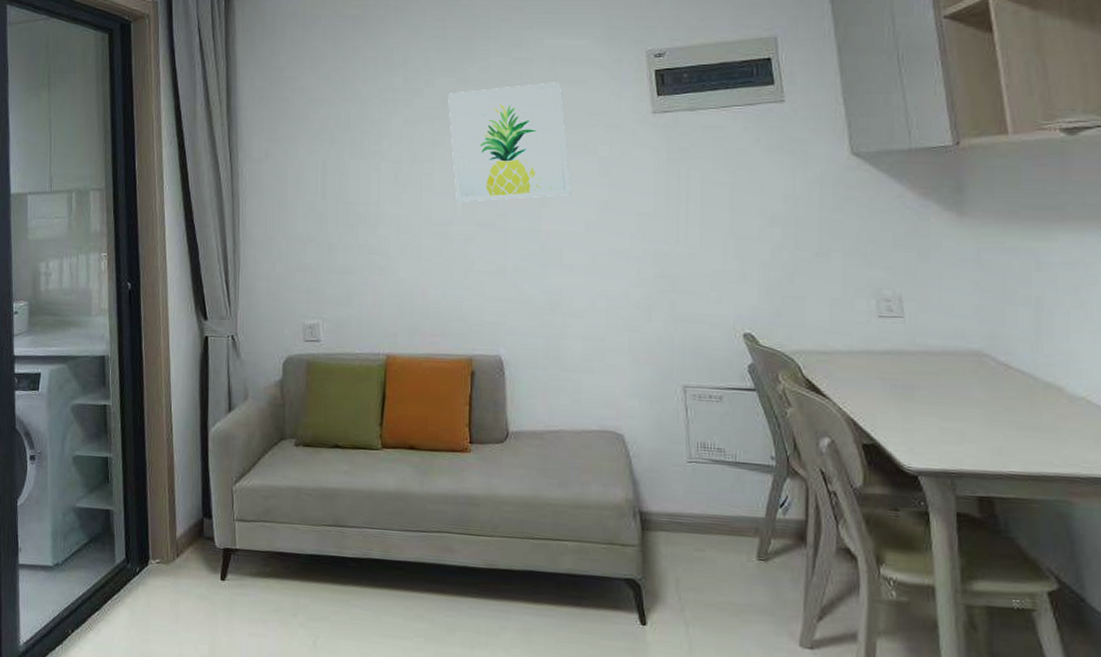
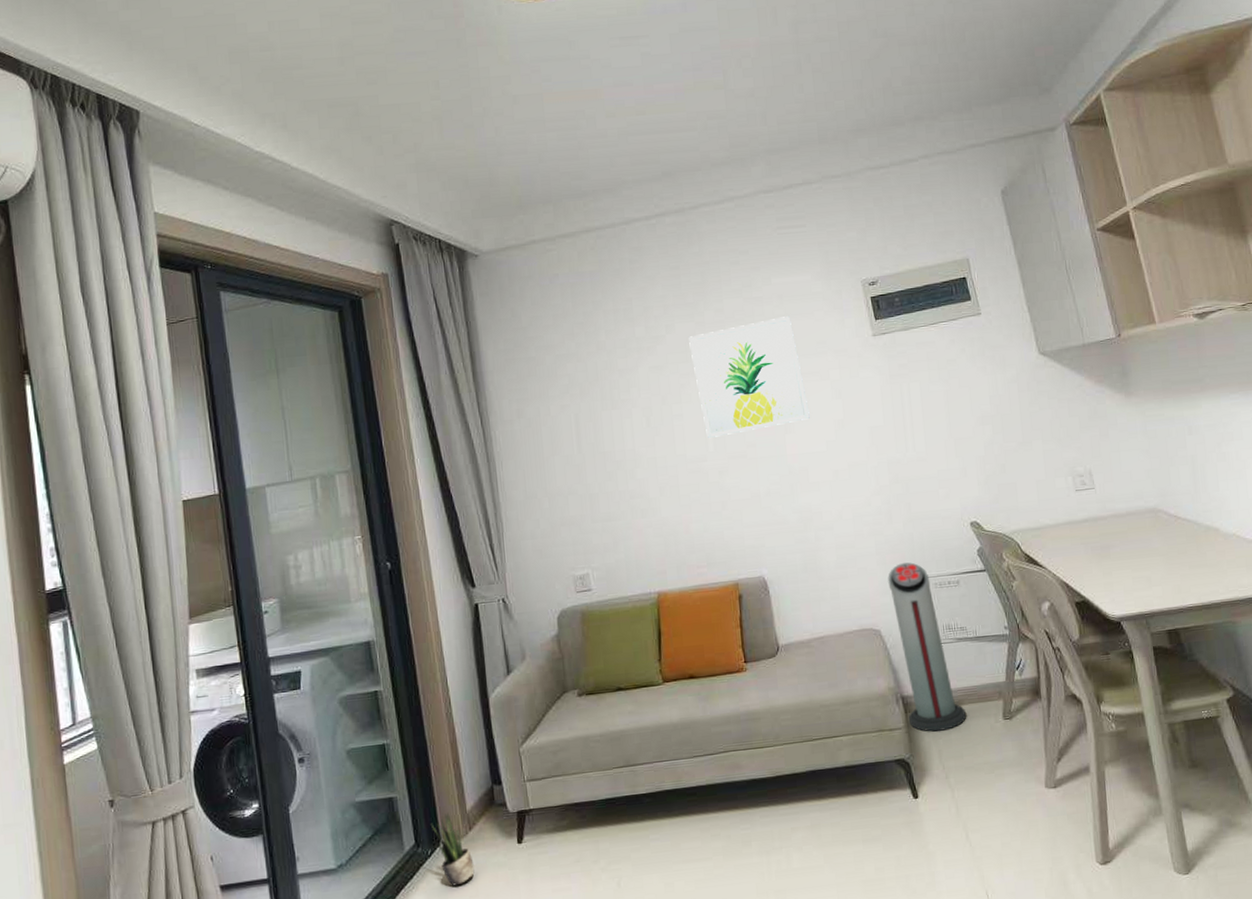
potted plant: none [141,536,178,608] -> present [430,813,475,886]
air purifier: none [639,366,713,558] -> present [888,562,966,732]

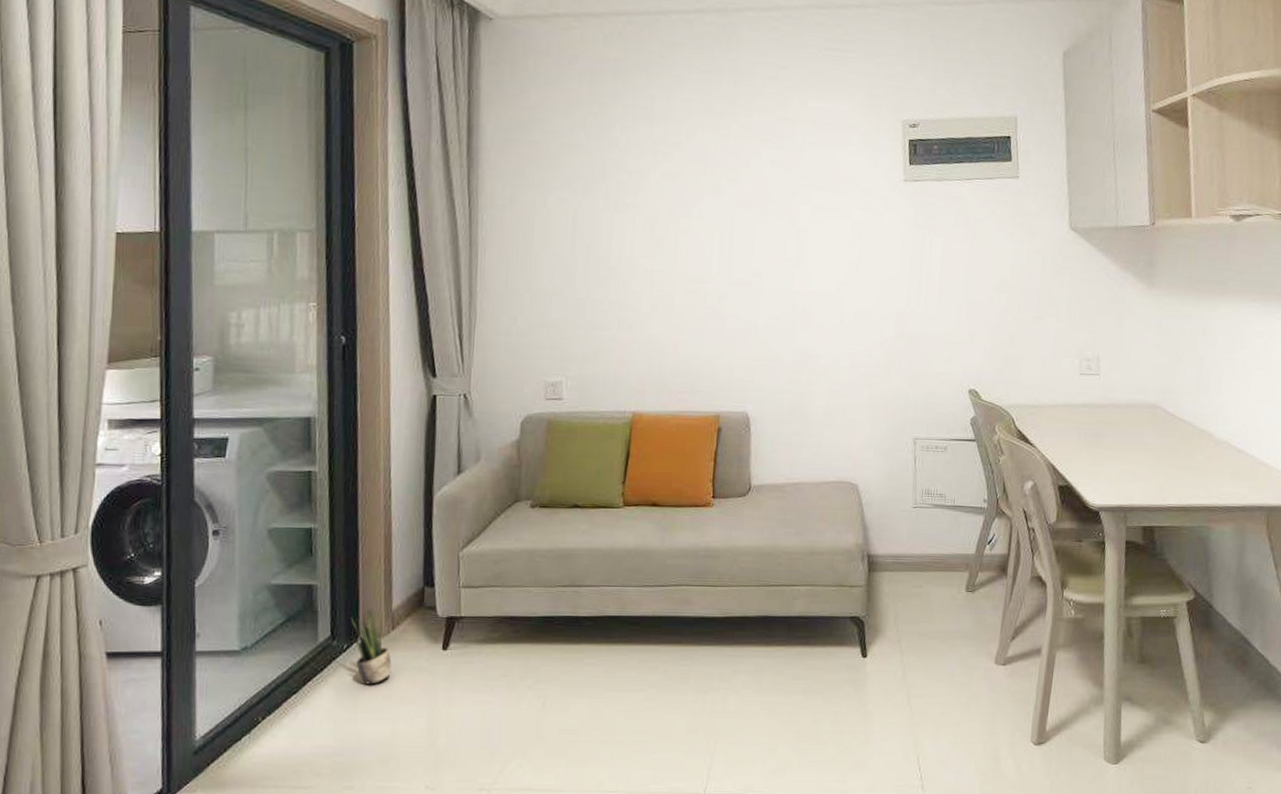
wall art: present [689,316,810,438] -> none [709,144,825,260]
air purifier: present [888,562,966,732] -> none [870,420,930,594]

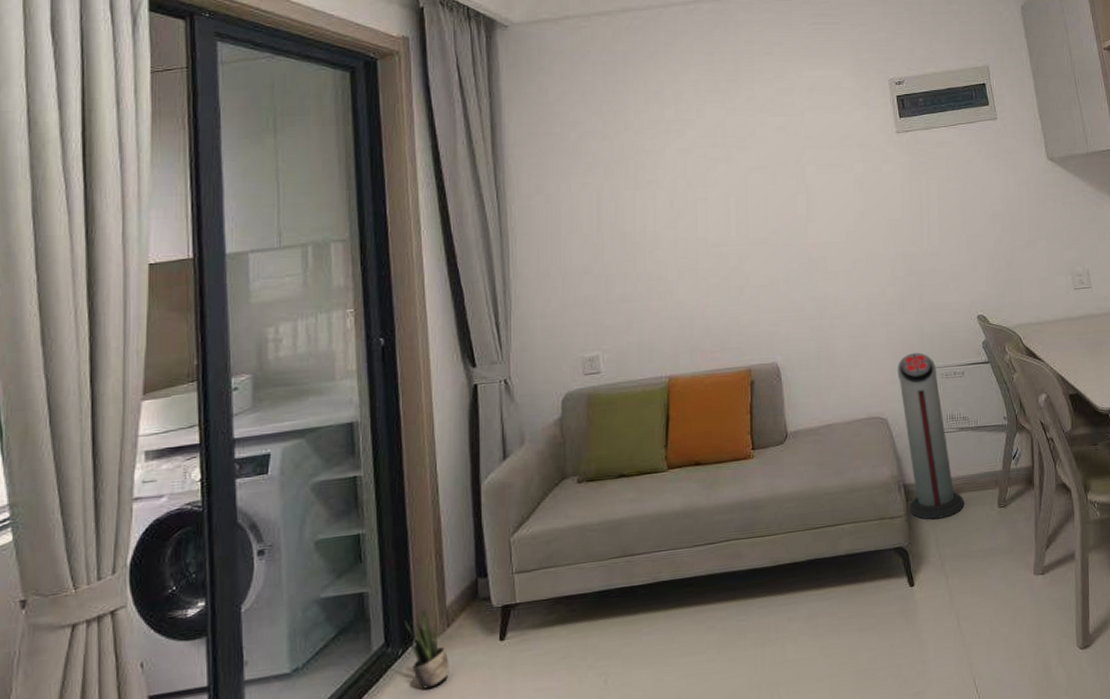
air purifier: none [870,420,930,594] -> present [897,353,964,520]

